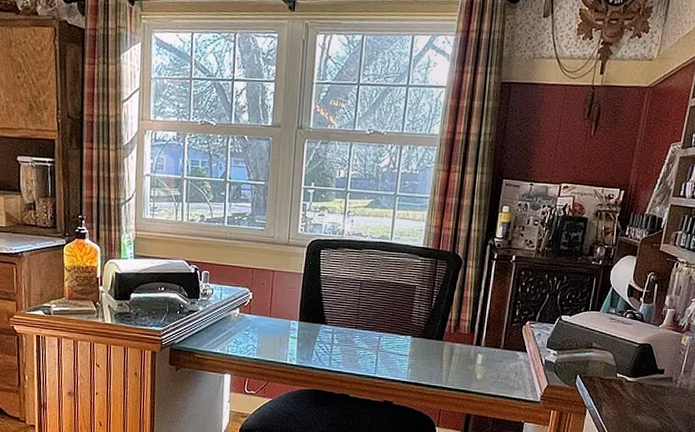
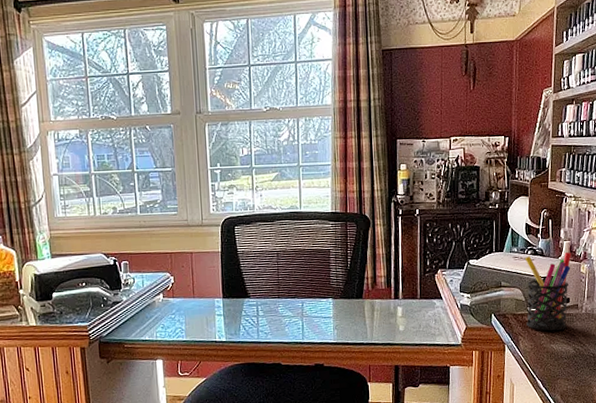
pen holder: none [613,319,674,402] -> present [525,252,572,331]

